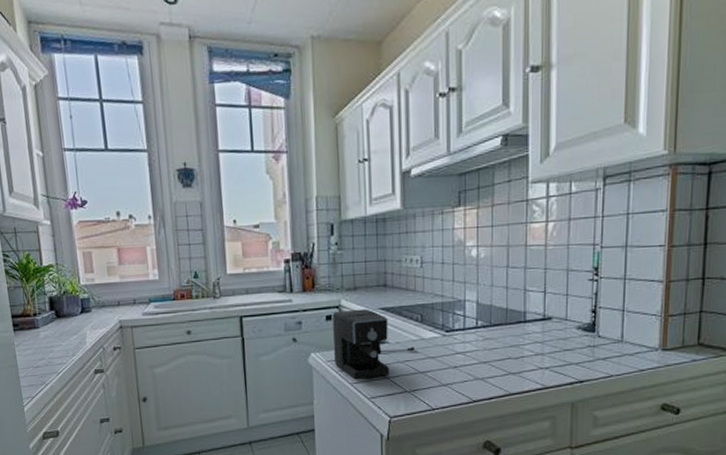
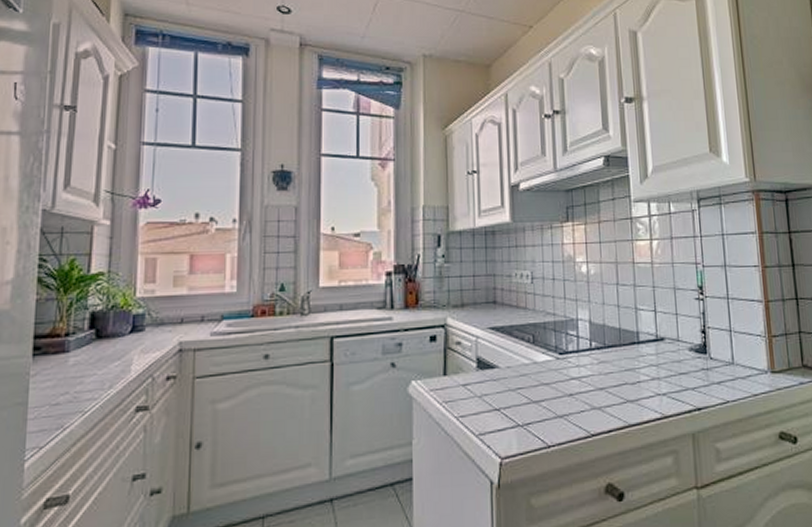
coffee maker: present [333,309,415,380] -> none [437,328,527,413]

